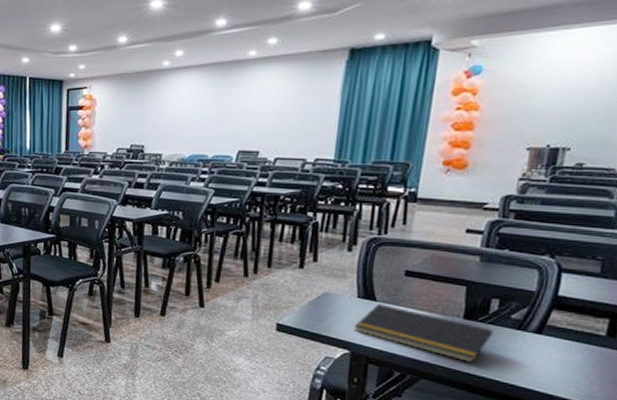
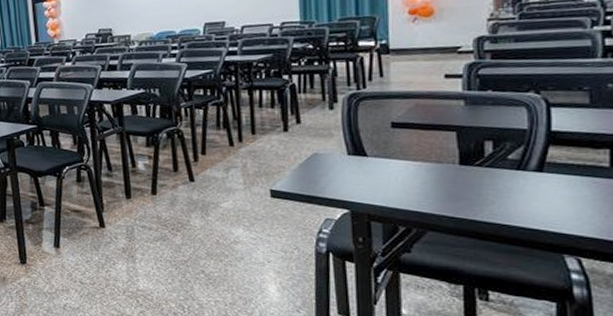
notepad: present [354,303,493,364] -> none [350,158,492,210]

